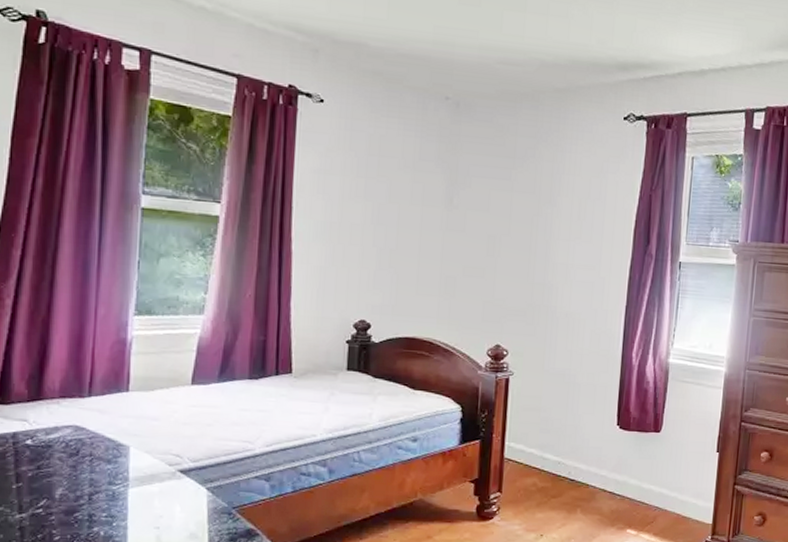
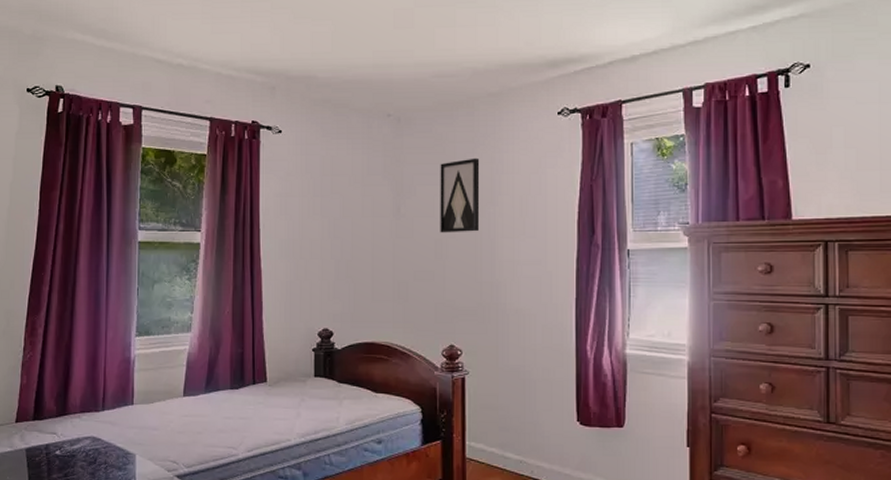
wall art: none [494,154,541,232] -> present [440,158,480,233]

